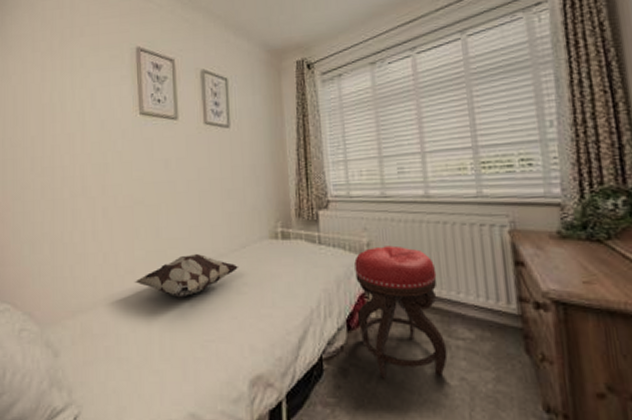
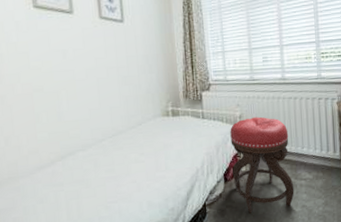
decorative pillow: present [134,253,240,298] -> none [38,132,137,170]

